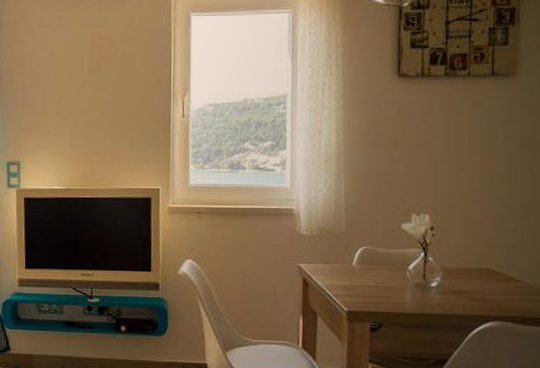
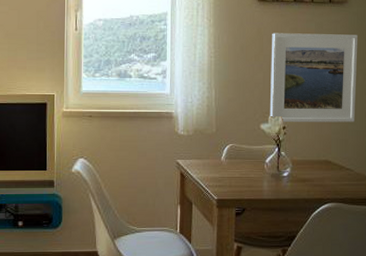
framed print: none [413,114,531,223] -> present [269,33,358,122]

